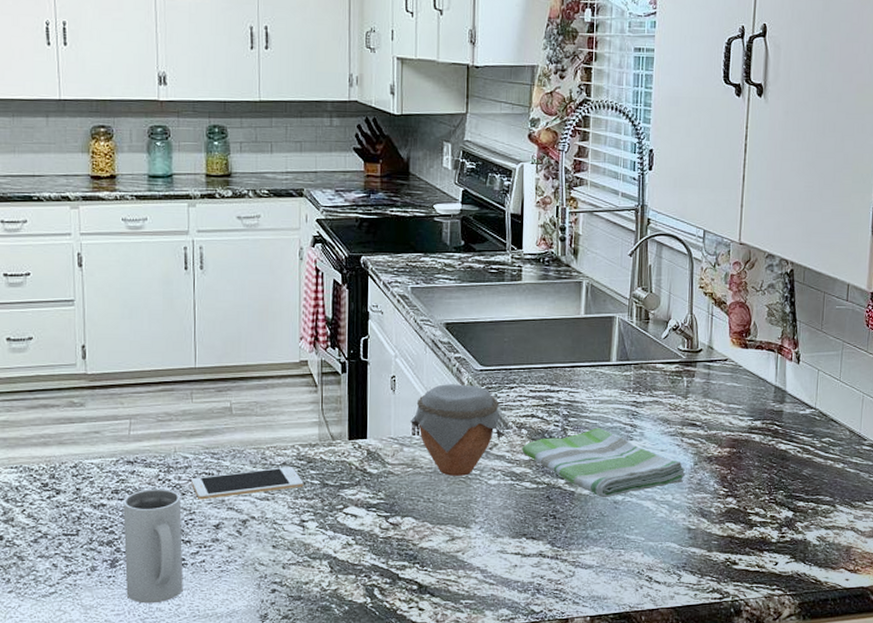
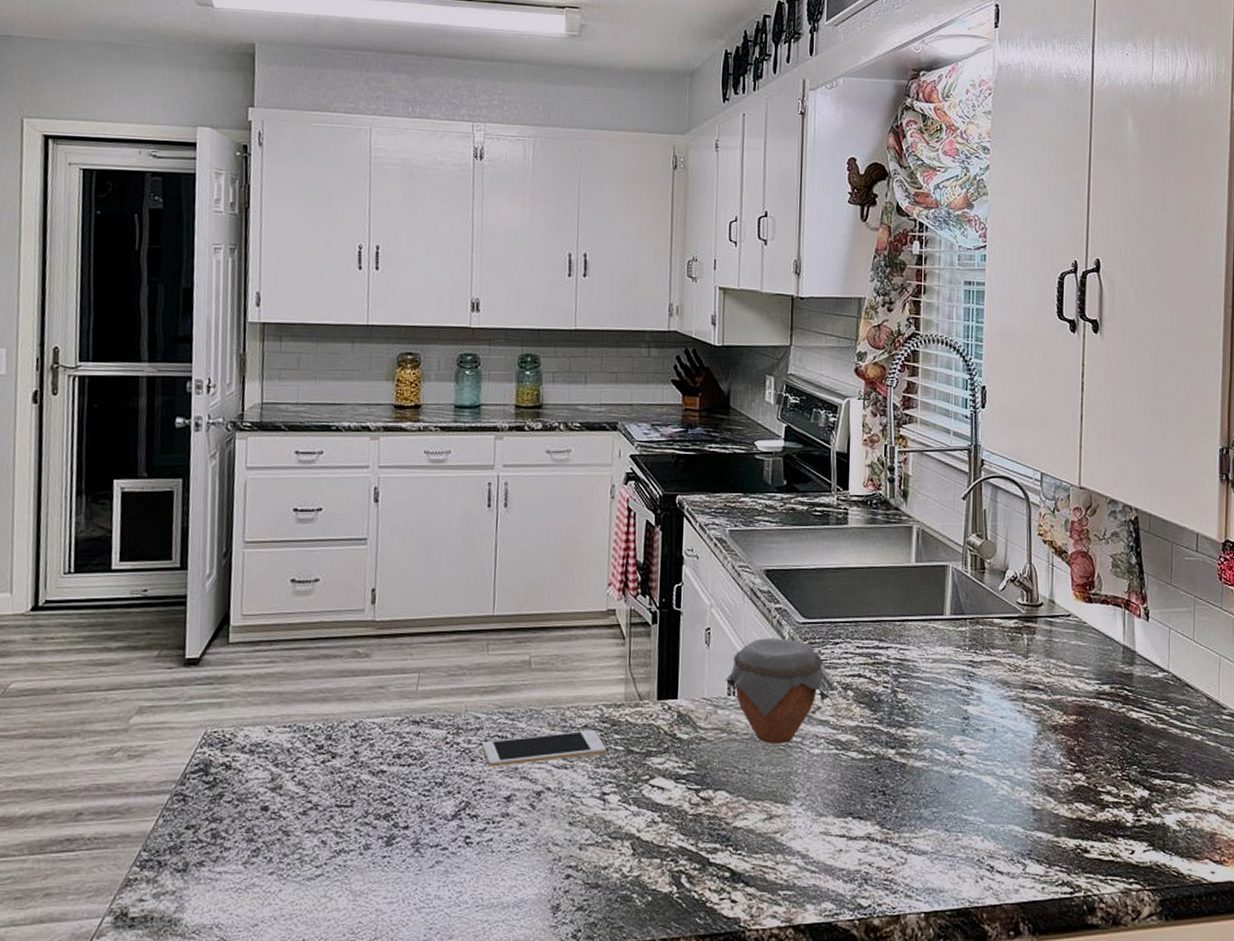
mug: present [123,488,183,604] -> none [401,753,470,890]
dish towel: present [522,428,686,498] -> none [848,690,1029,772]

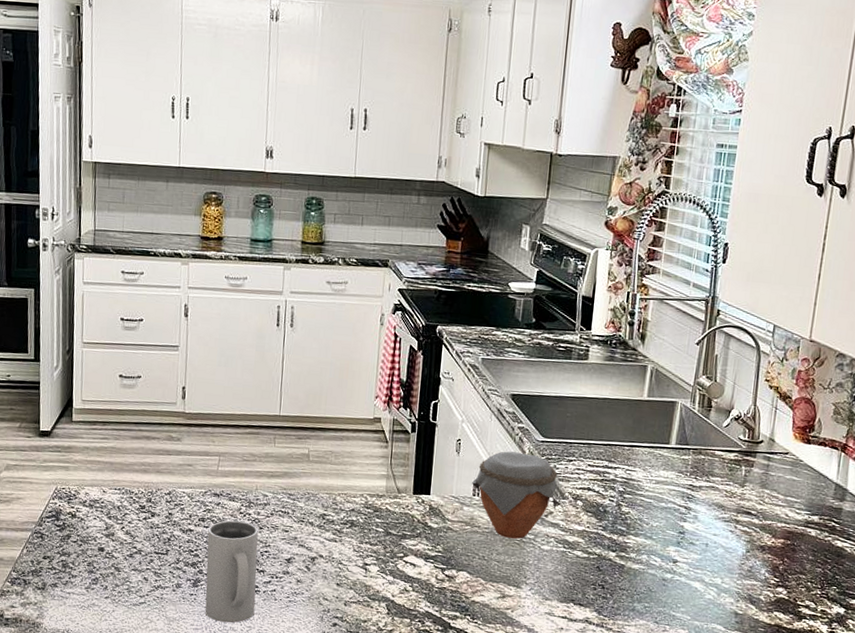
mug: none [401,753,470,890] -> present [205,520,259,623]
cell phone: present [482,730,607,767] -> none [269,512,369,535]

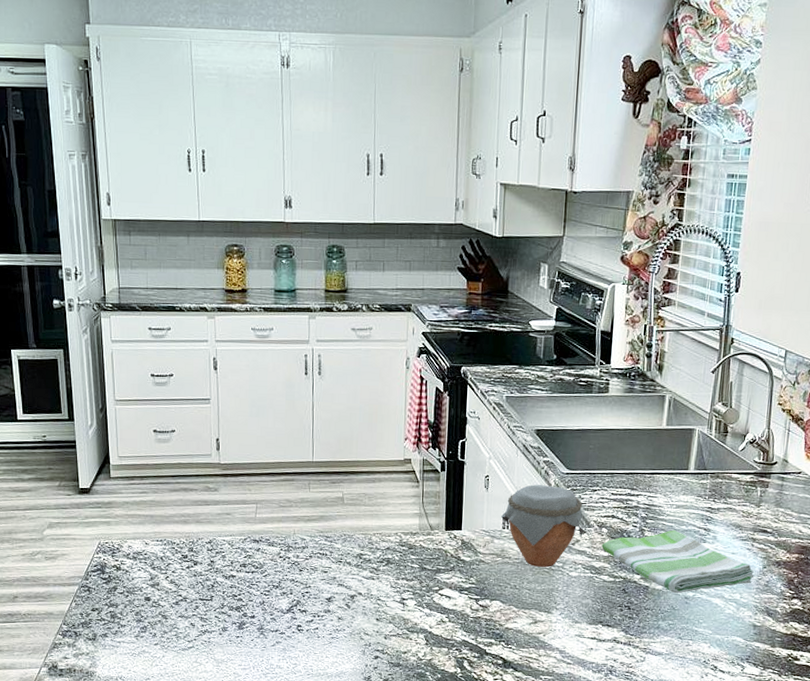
mug: present [205,520,259,623] -> none [249,564,300,662]
dish towel: none [576,506,737,575] -> present [602,530,754,594]

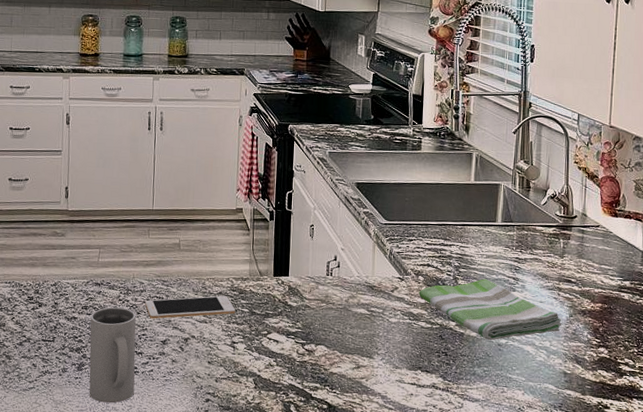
mug: none [249,564,300,662] -> present [89,307,136,404]
cell phone: none [308,551,405,576] -> present [145,295,236,319]
jar: present [501,484,585,567] -> none [325,234,402,313]

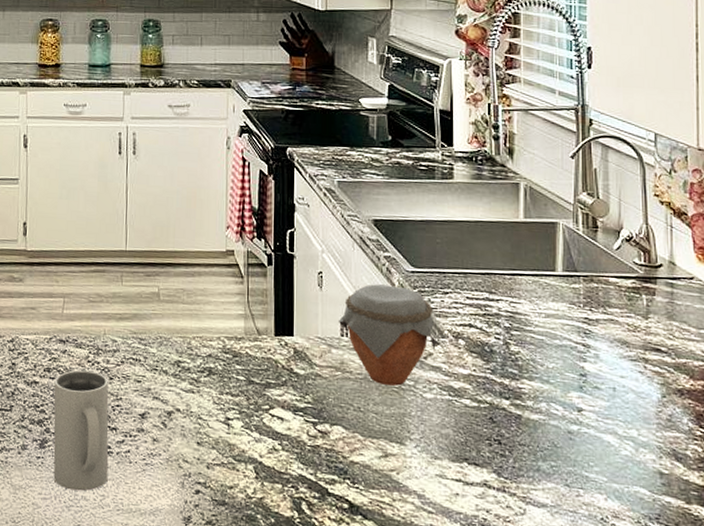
cell phone: present [145,295,236,319] -> none [119,358,229,387]
jar: none [325,234,402,313] -> present [339,284,438,386]
dish towel: present [419,279,562,341] -> none [460,344,652,427]

